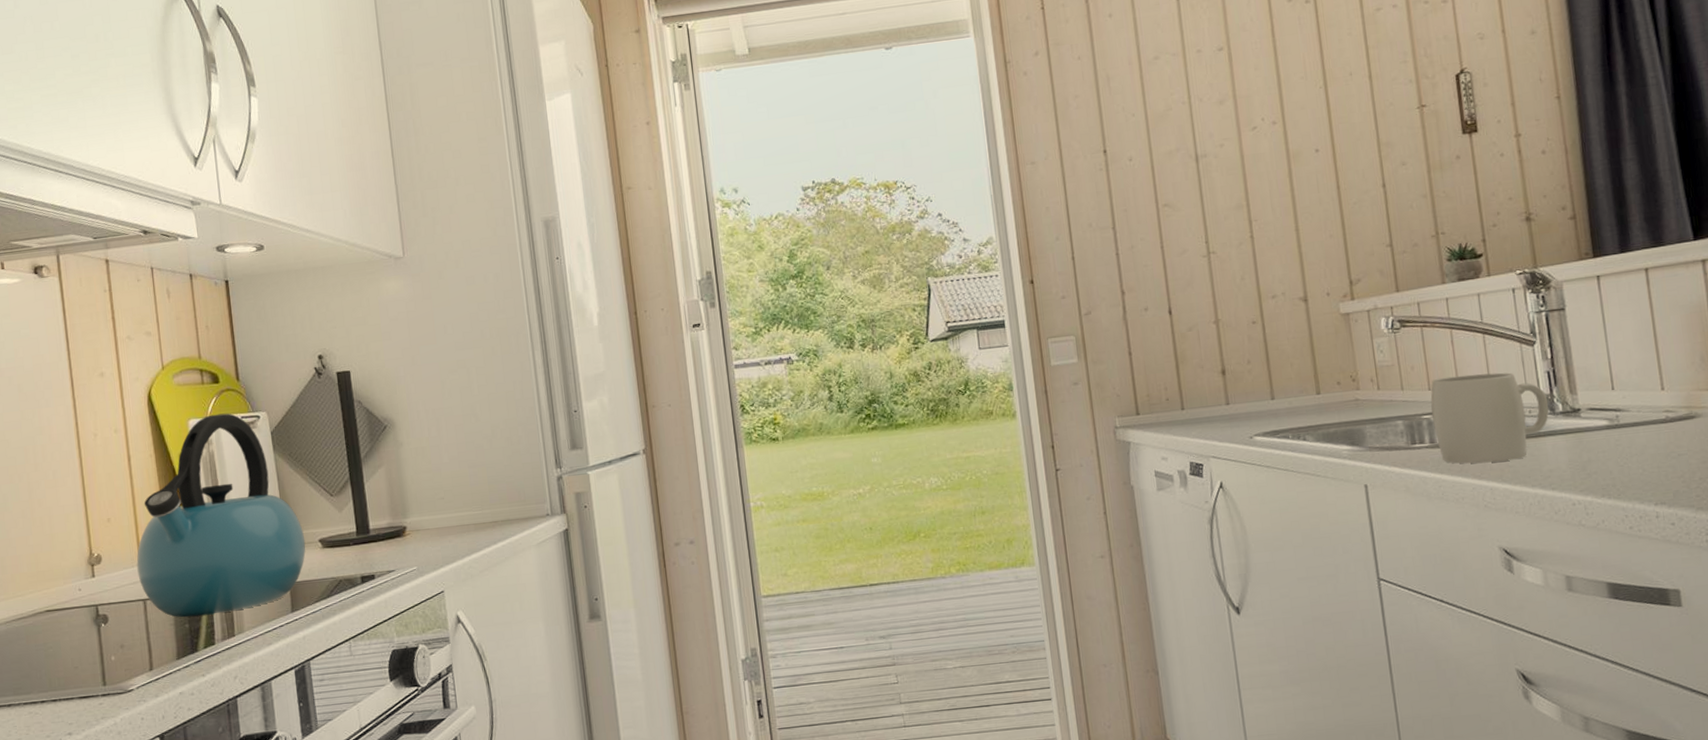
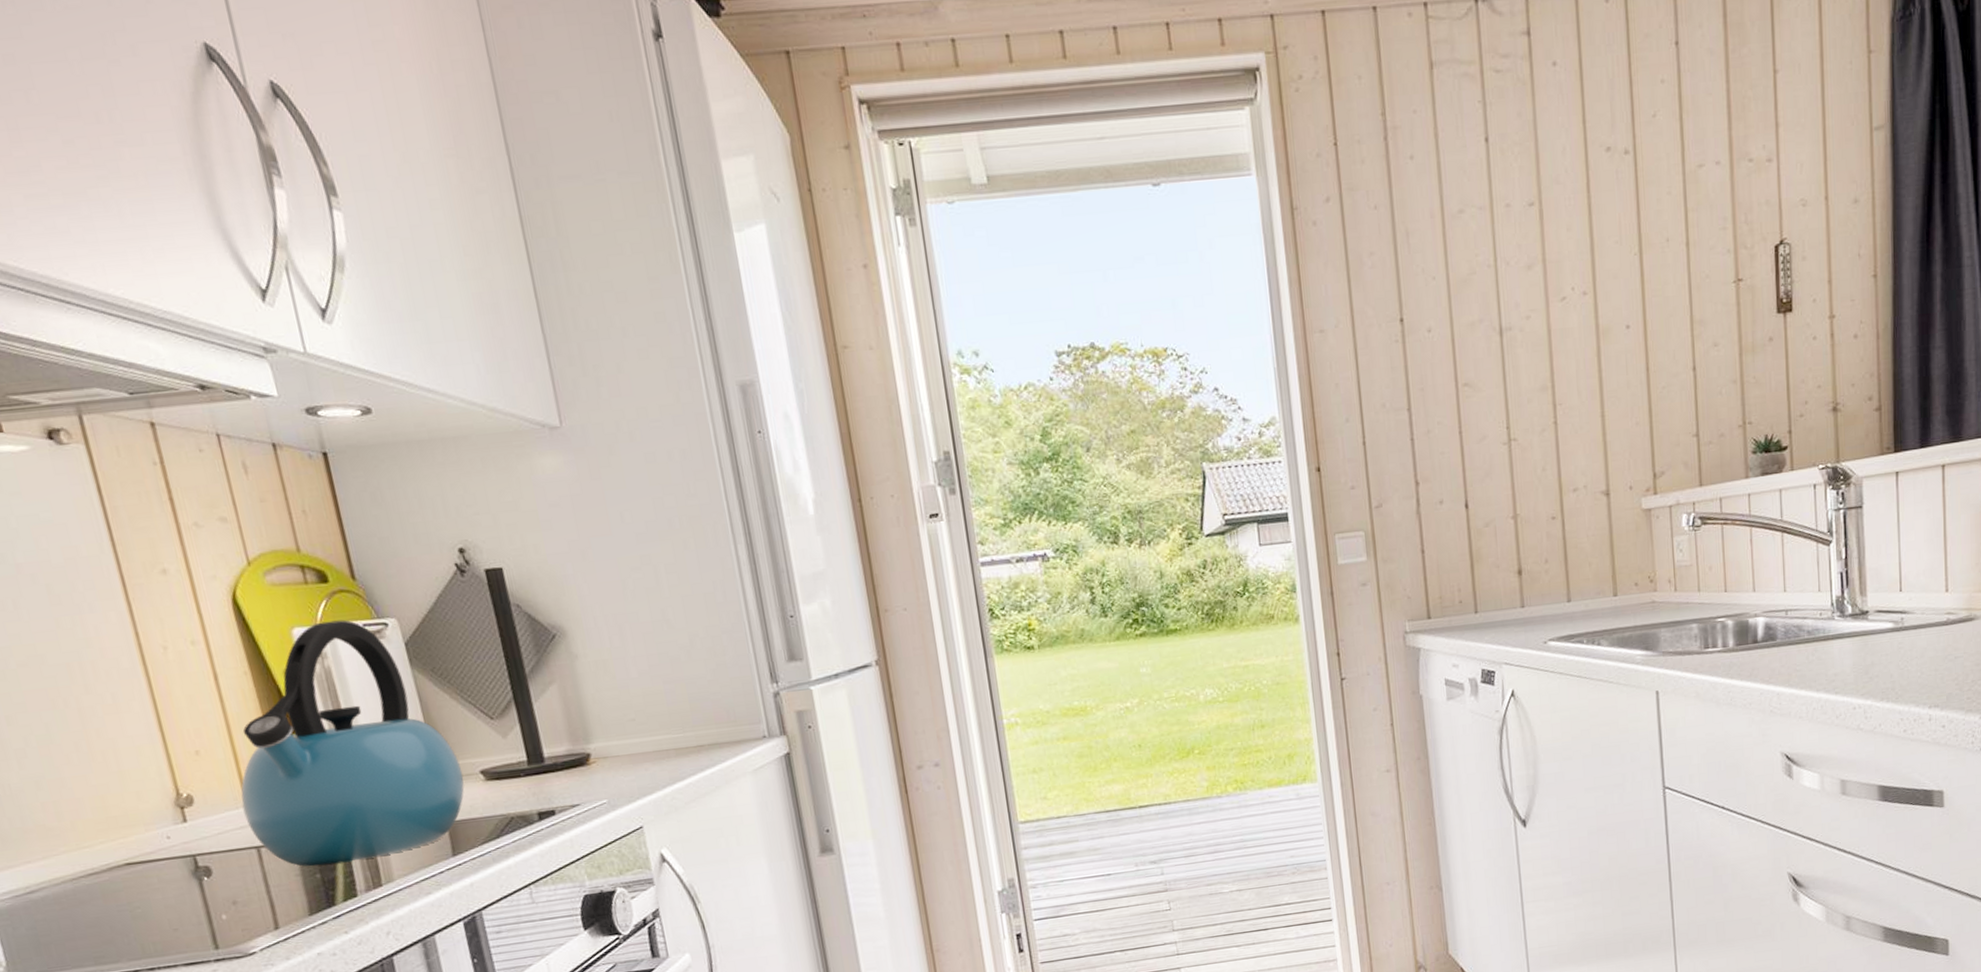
mug: present [1430,372,1549,464] -> none [1725,573,1839,669]

